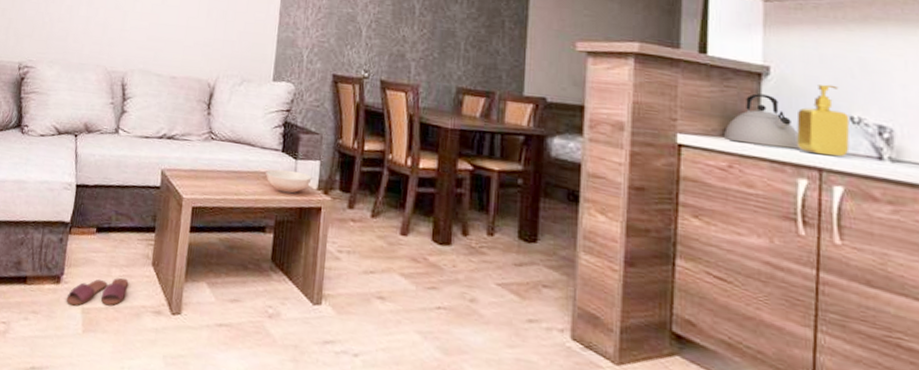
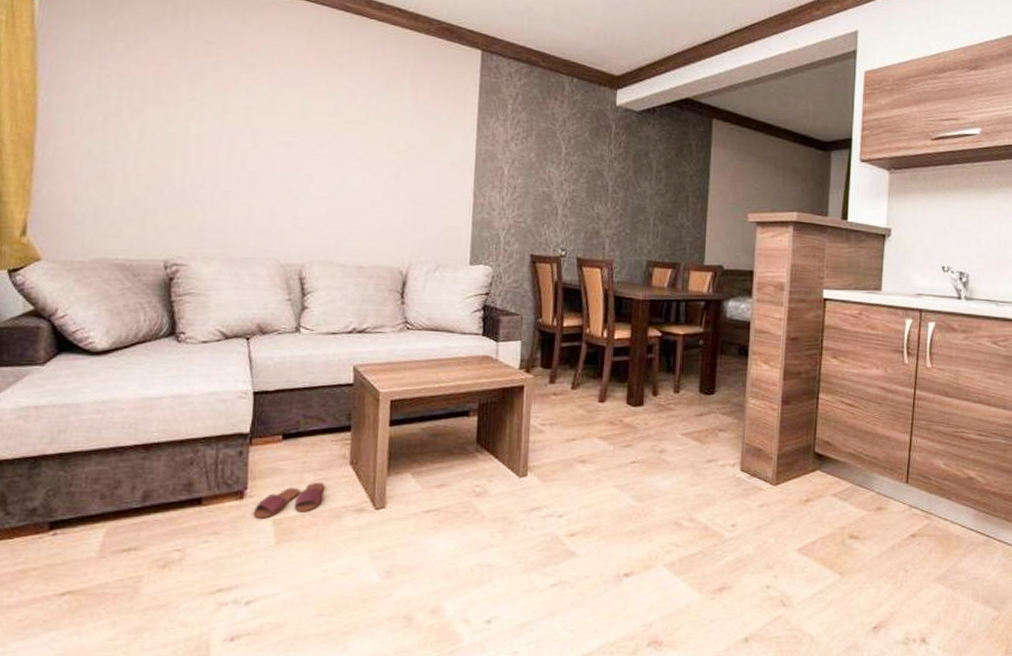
bowl: present [266,169,312,194] -> none [467,352,514,376]
kettle: present [723,93,801,149] -> none [856,252,909,295]
soap dispenser: present [796,84,850,158] -> none [907,241,942,299]

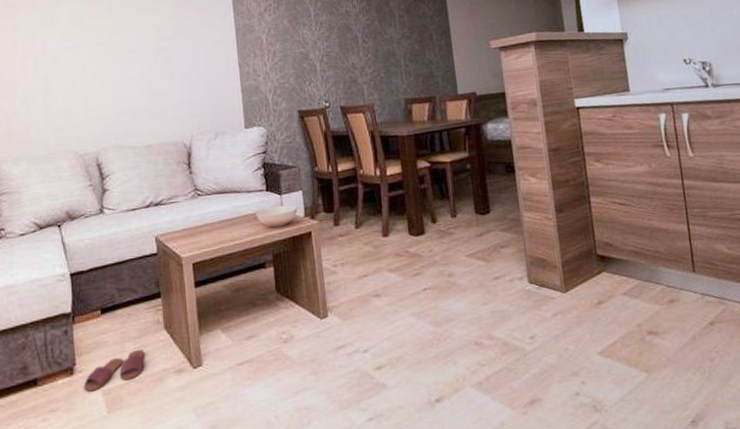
bowl: none [467,352,514,376] -> present [255,205,298,228]

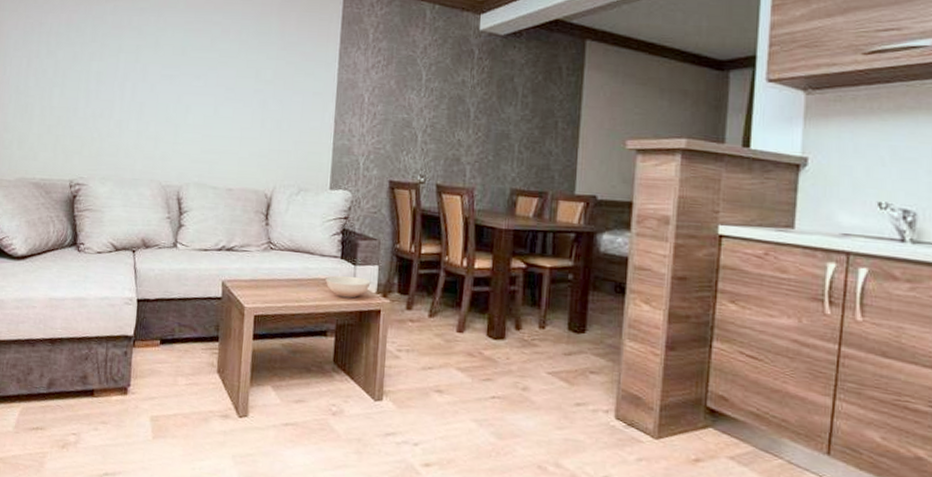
slippers: present [83,349,145,392] -> none [134,385,194,415]

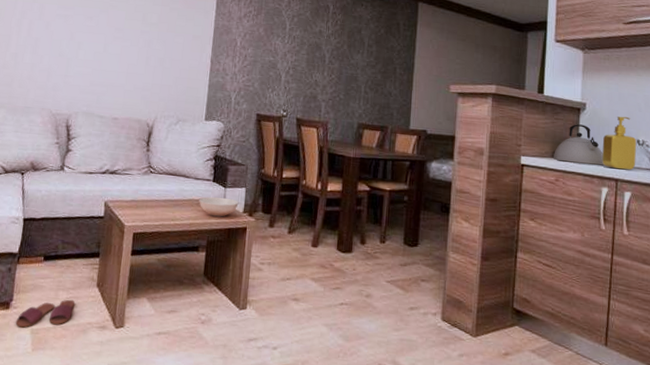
slippers: none [134,385,194,415] -> present [15,299,75,328]
kettle: none [761,184,832,235] -> present [552,124,605,165]
soap dispenser: none [829,173,878,241] -> present [602,116,637,171]

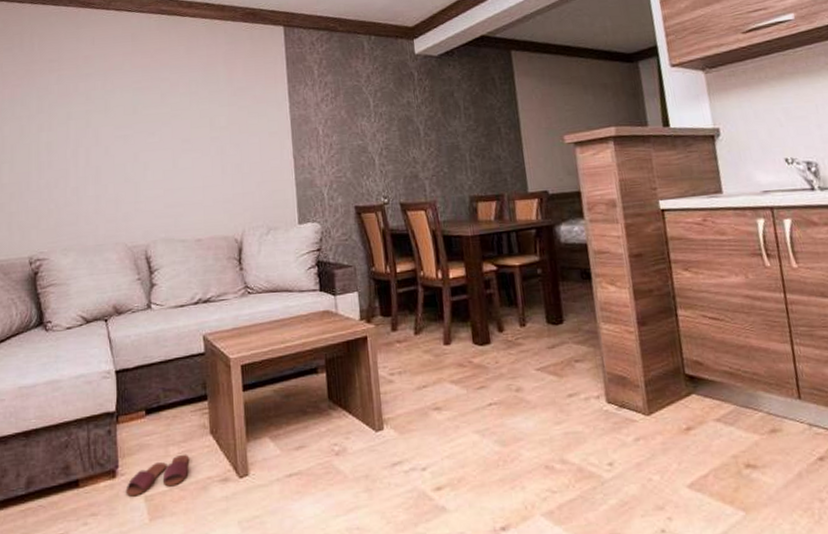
bowl: present [199,196,239,217] -> none [308,306,353,330]
kettle: present [552,124,605,165] -> none [694,152,754,198]
soap dispenser: present [602,116,637,171] -> none [746,135,790,196]

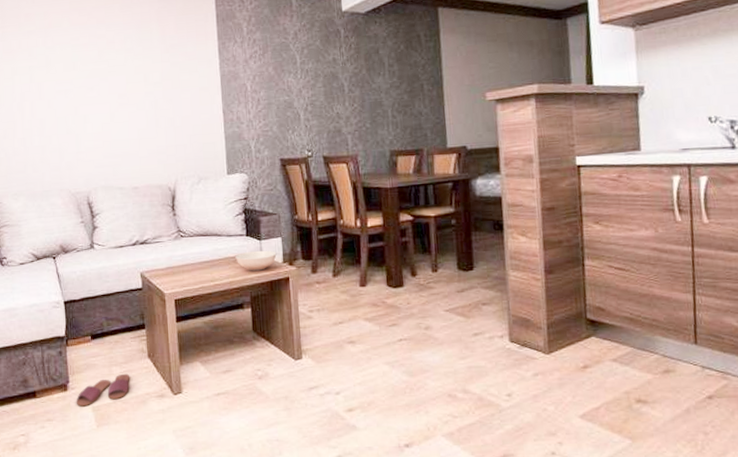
bowl: none [308,306,353,330] -> present [235,250,277,271]

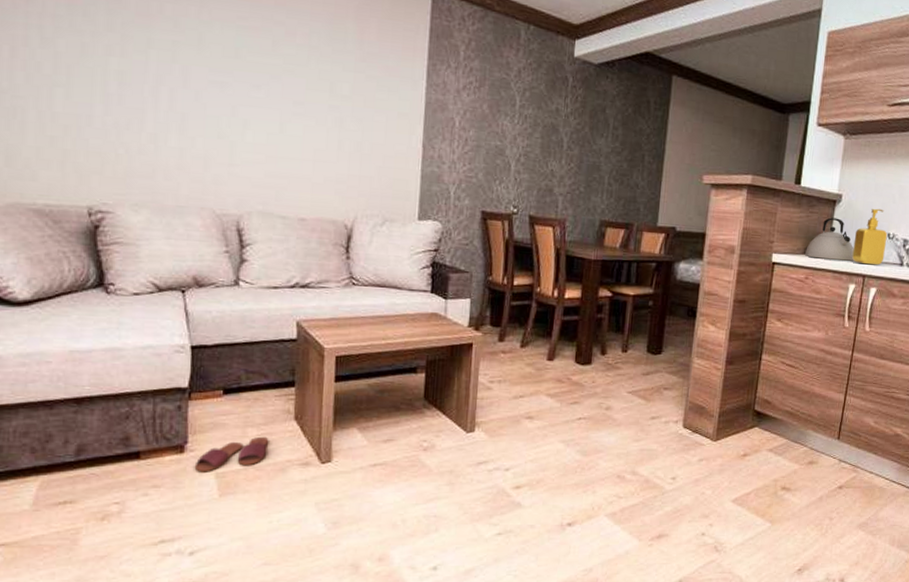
bowl: present [235,250,277,271] -> none [415,310,463,333]
kettle: none [612,110,673,155] -> present [804,217,854,261]
soap dispenser: none [667,93,710,154] -> present [852,208,888,266]

